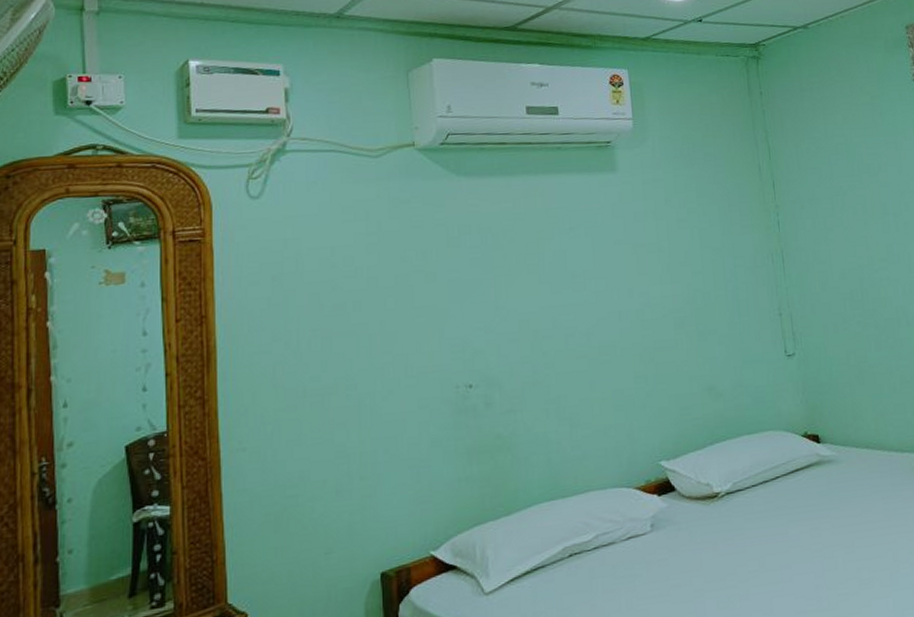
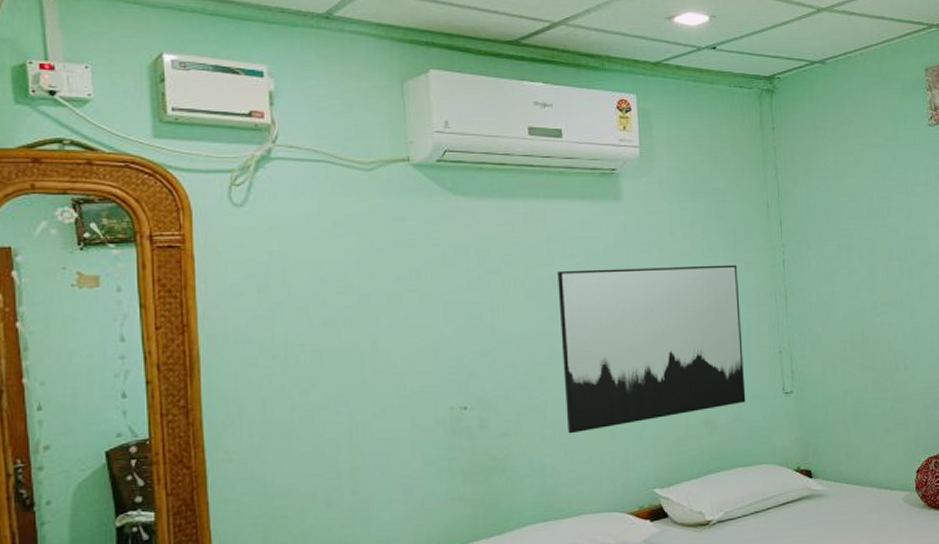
wall art: none [558,228,749,408] -> present [558,264,746,434]

